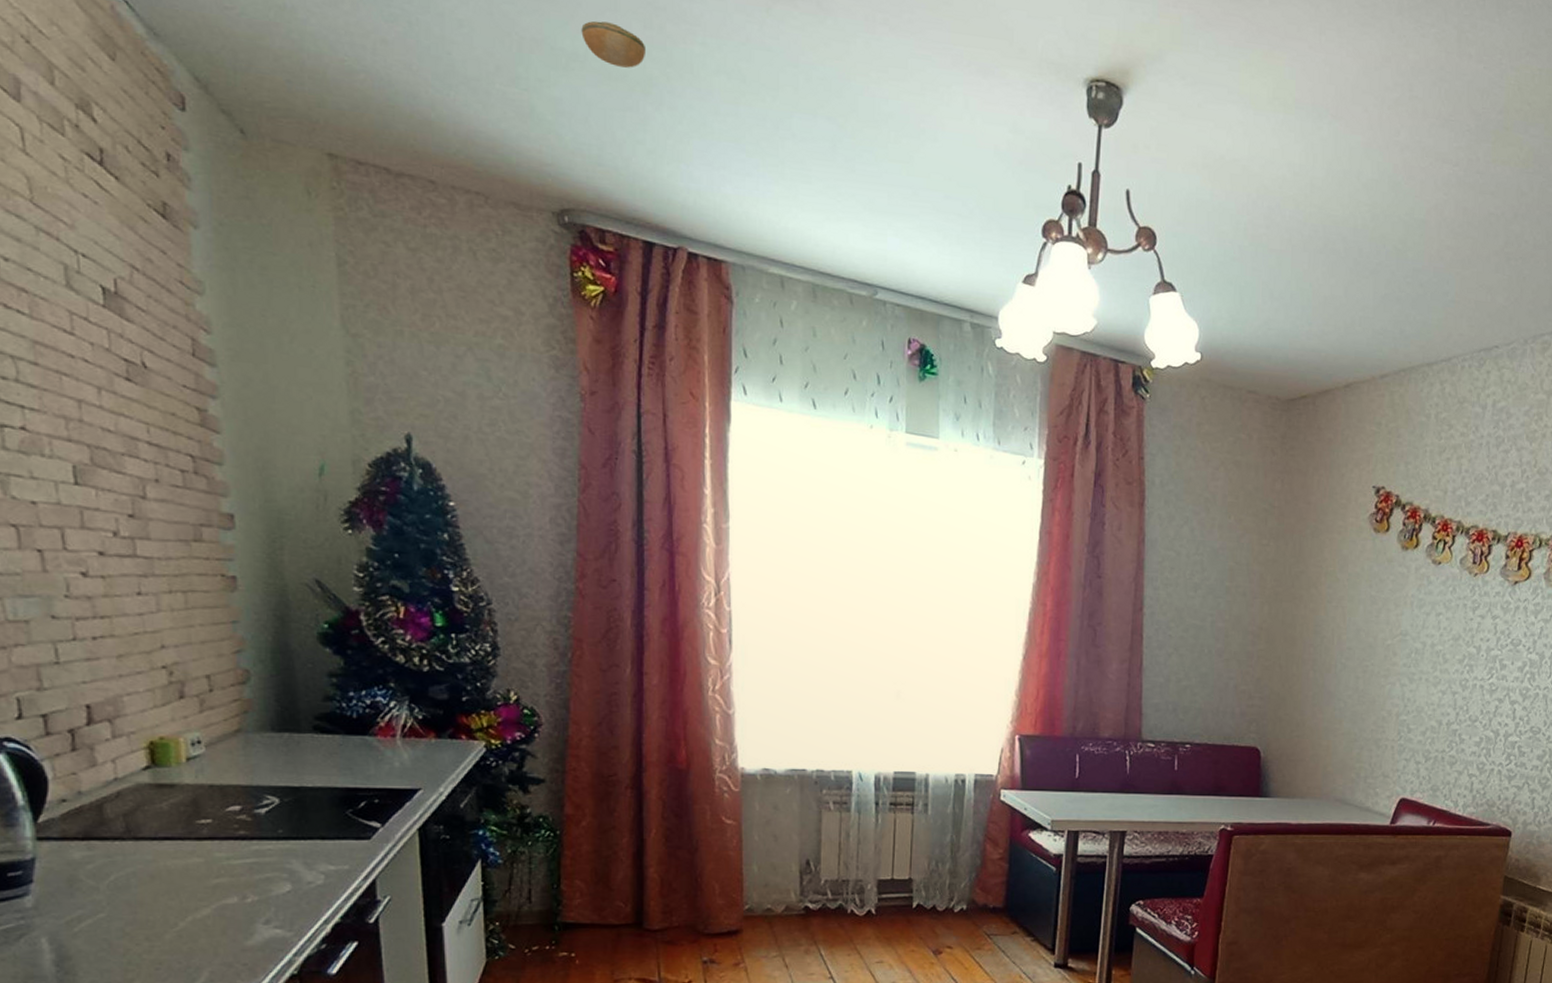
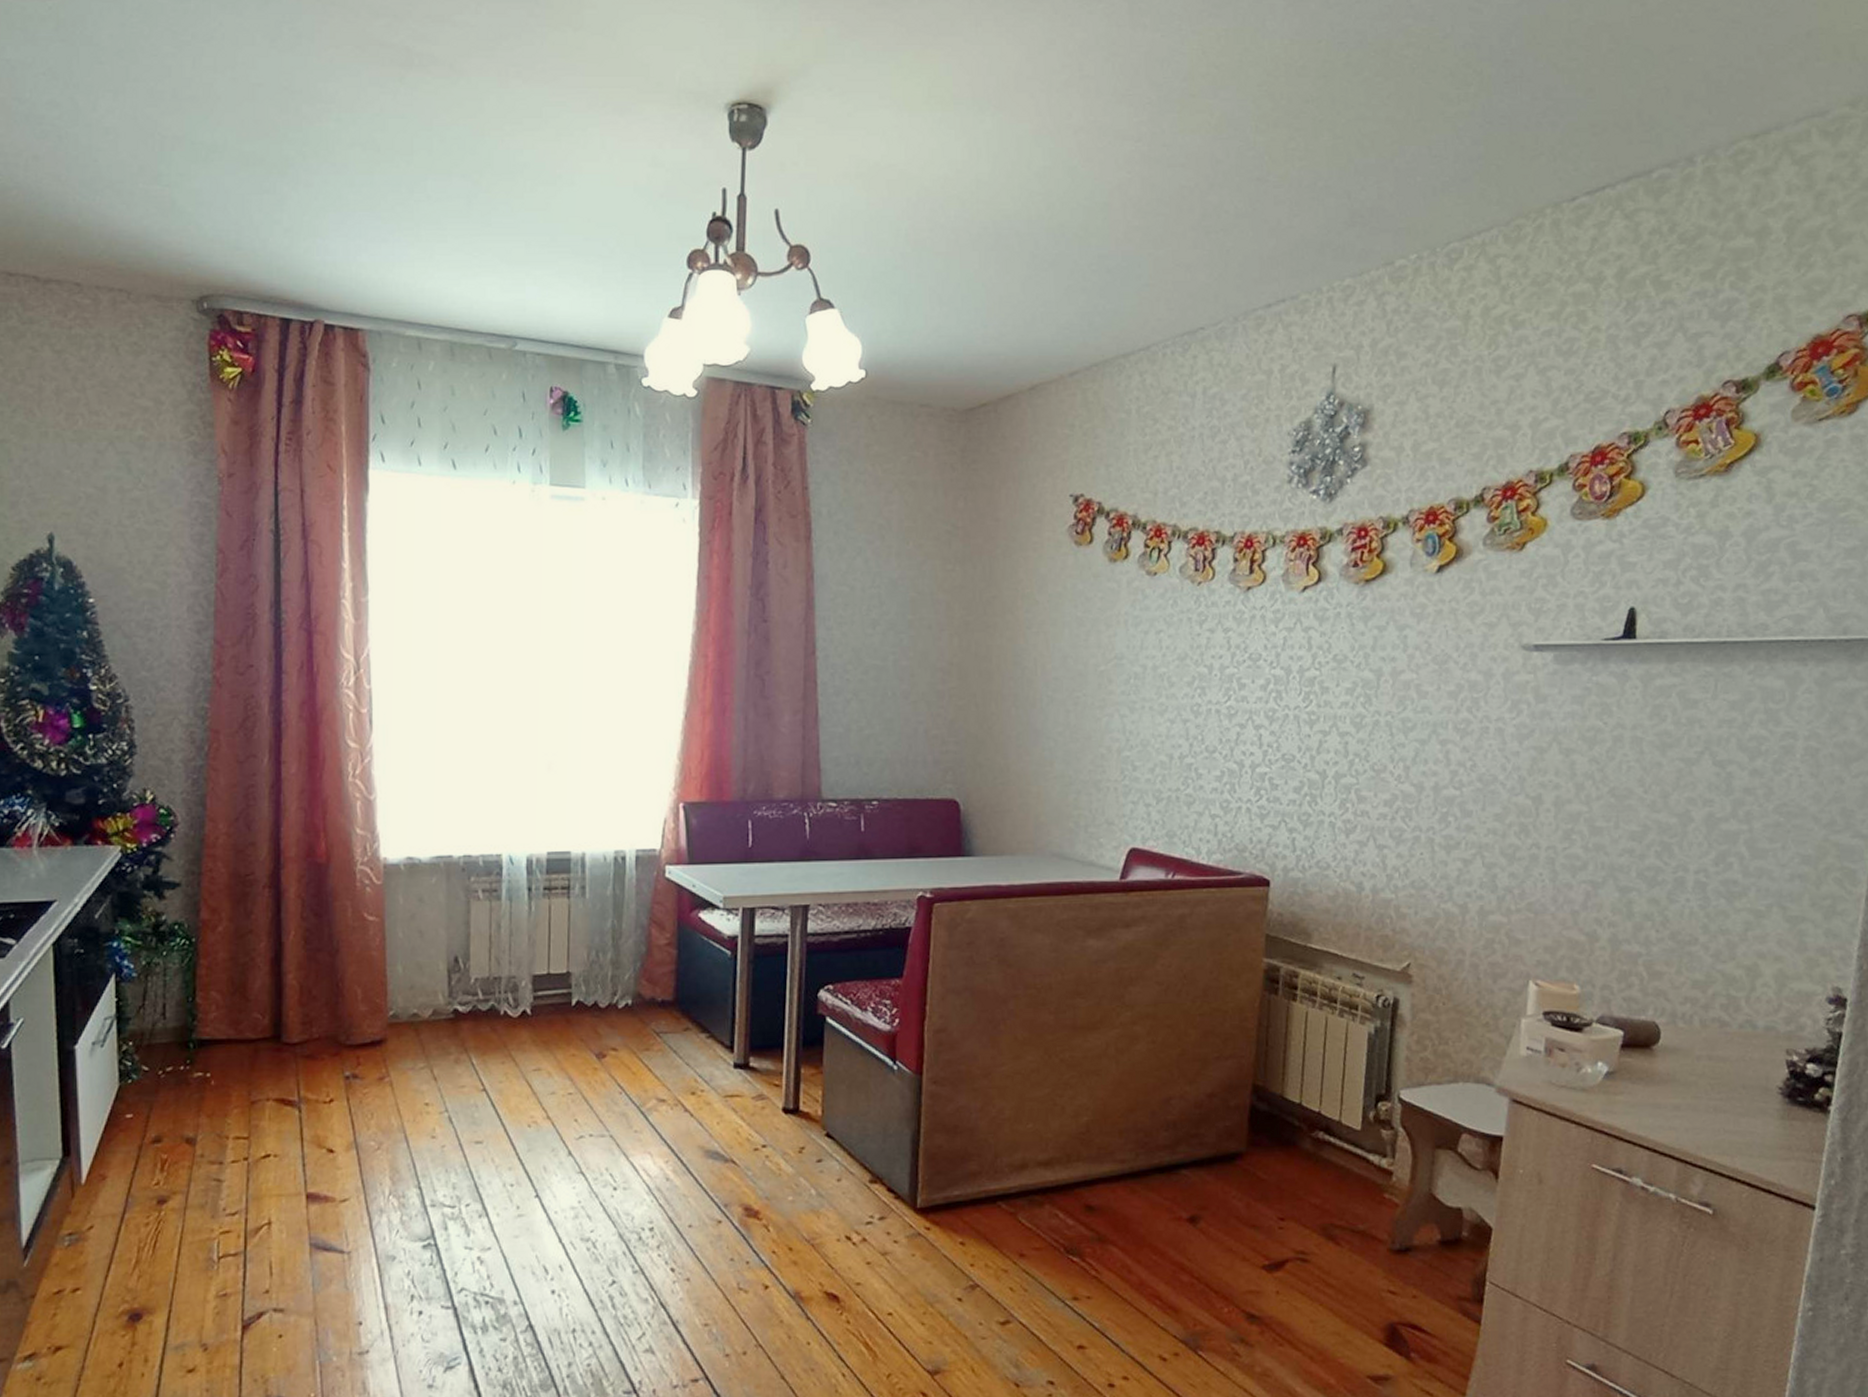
smoke detector: present [581,20,647,68] -> none [220,111,283,152]

